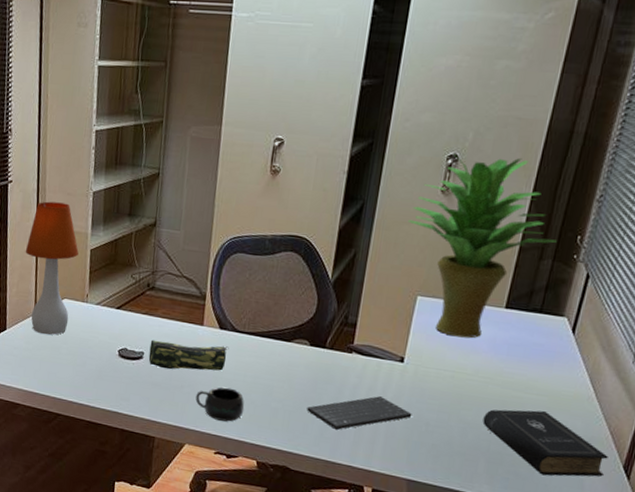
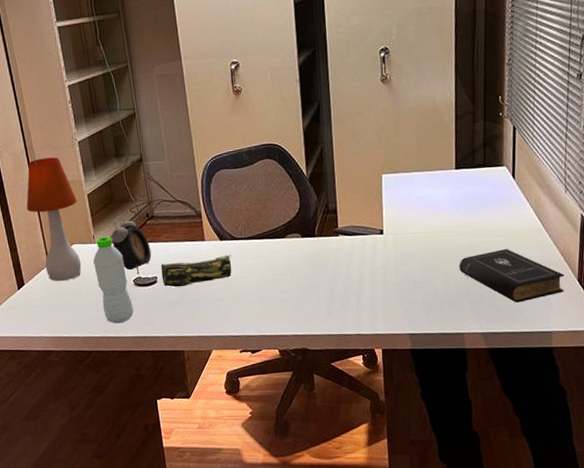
water bottle: none [80,298,113,393] -> present [93,237,134,324]
alarm clock: none [105,279,144,346] -> present [111,216,152,274]
mug: present [195,386,245,422] -> none [212,290,258,322]
keyboard: present [306,396,412,430] -> none [311,268,401,305]
potted plant: present [407,153,557,339] -> none [359,41,483,203]

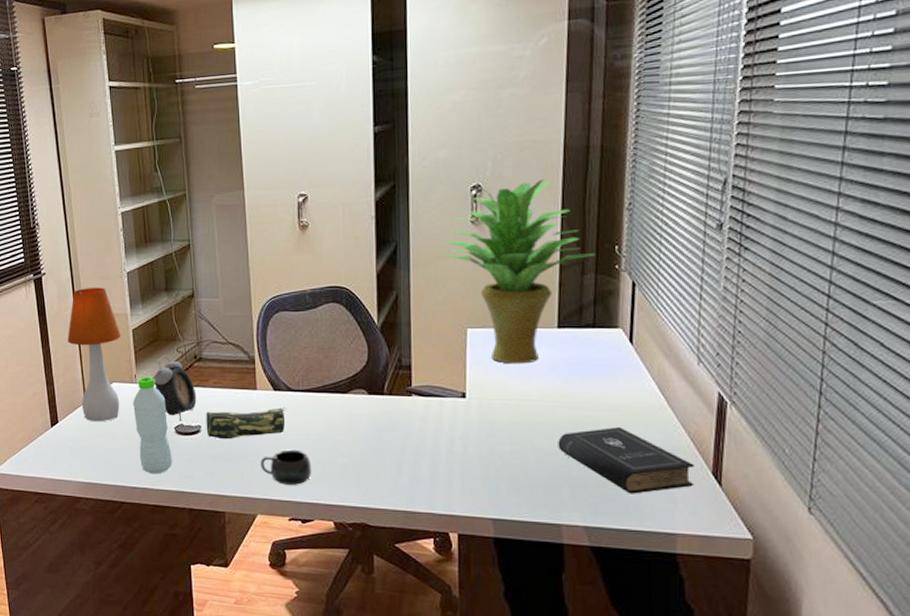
mug: none [212,290,258,322] -> present [261,449,312,485]
potted plant: none [359,41,483,203] -> present [443,179,595,364]

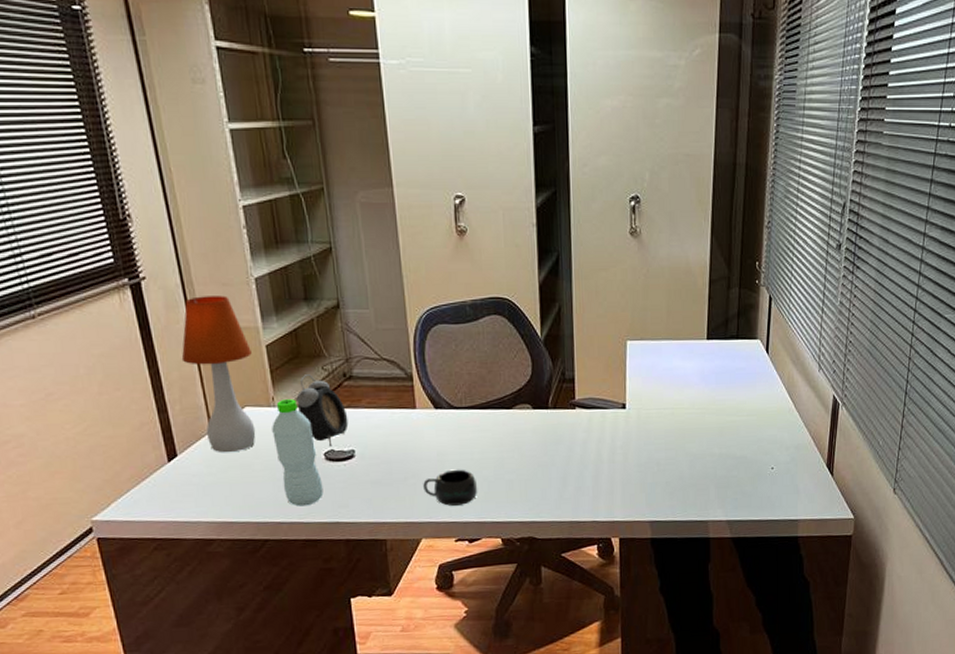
pencil case: present [206,407,287,440] -> none [360,426,449,464]
potted plant: present [443,179,595,364] -> none [604,194,739,375]
book: present [558,427,694,494] -> none [706,430,814,489]

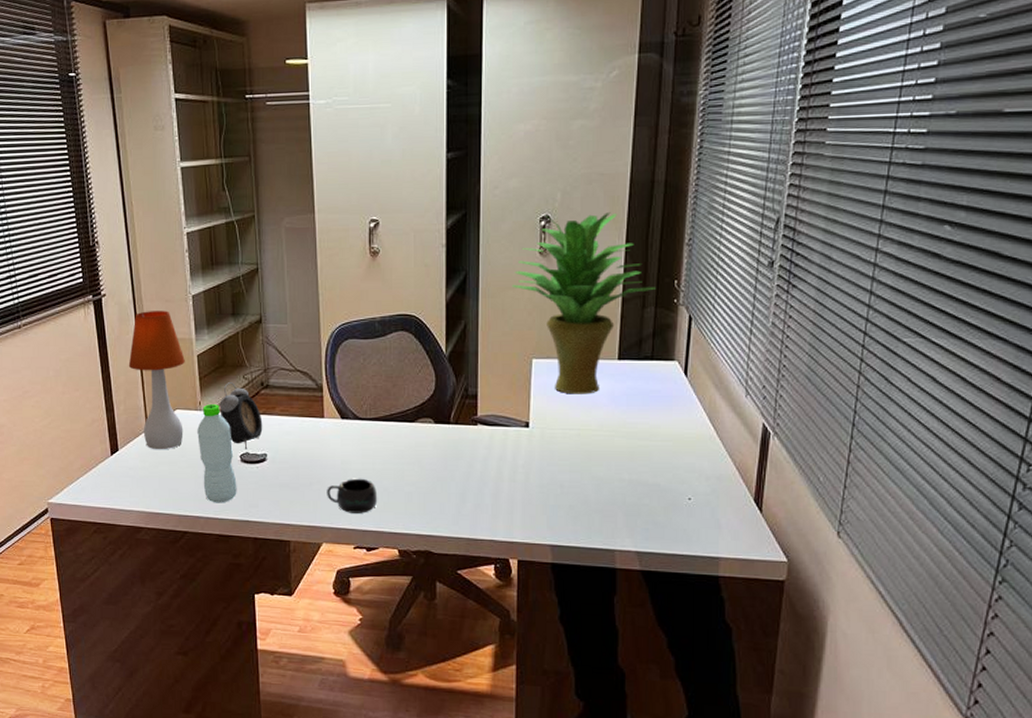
potted plant: none [604,194,739,375] -> present [511,212,656,394]

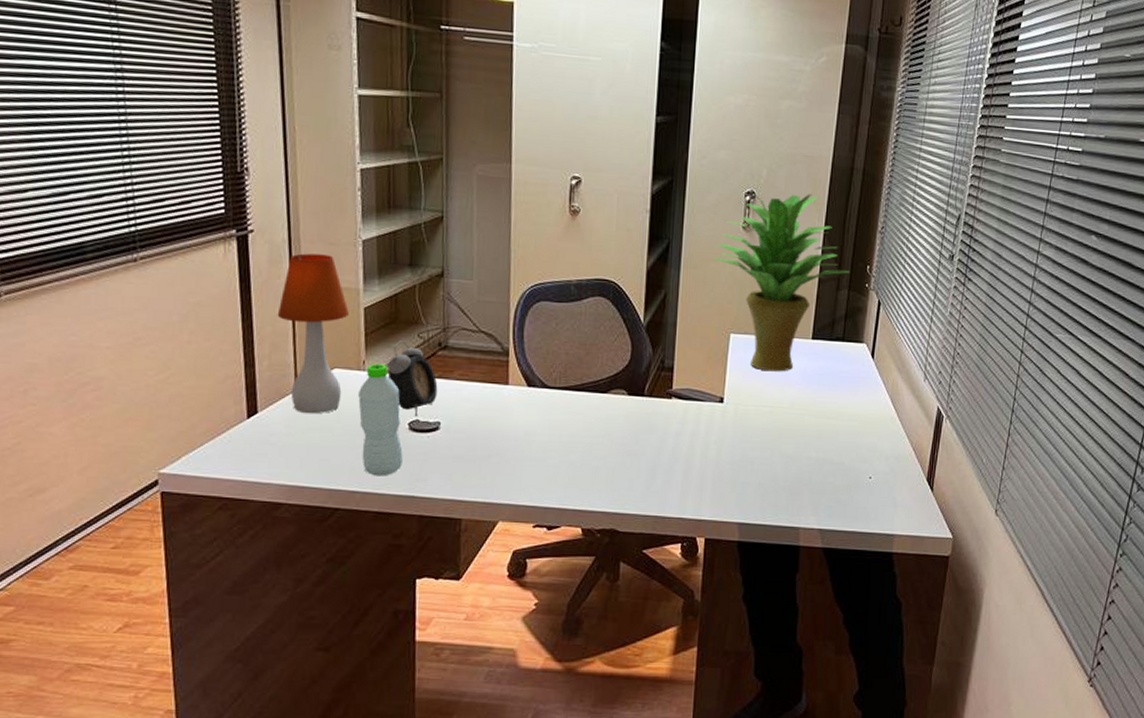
mug: present [327,478,378,513] -> none [506,451,563,489]

